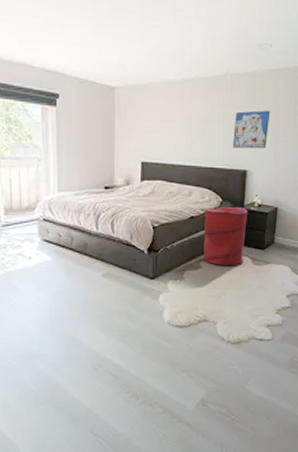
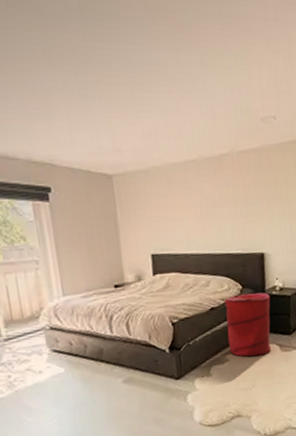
wall art: present [233,110,270,149] -> none [245,188,282,231]

